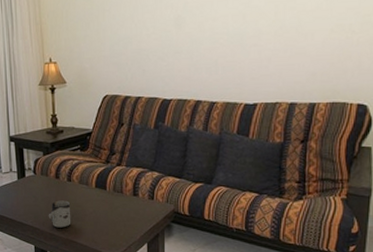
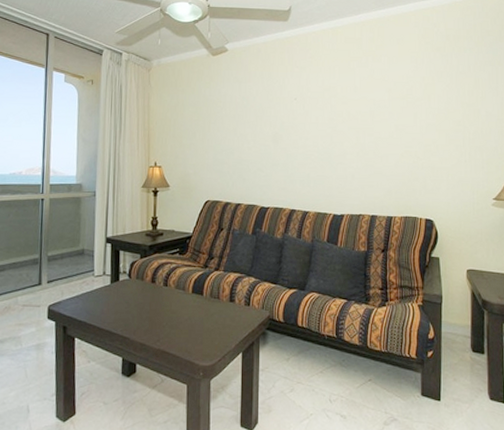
cup: present [48,200,71,229] -> none [140,306,165,338]

